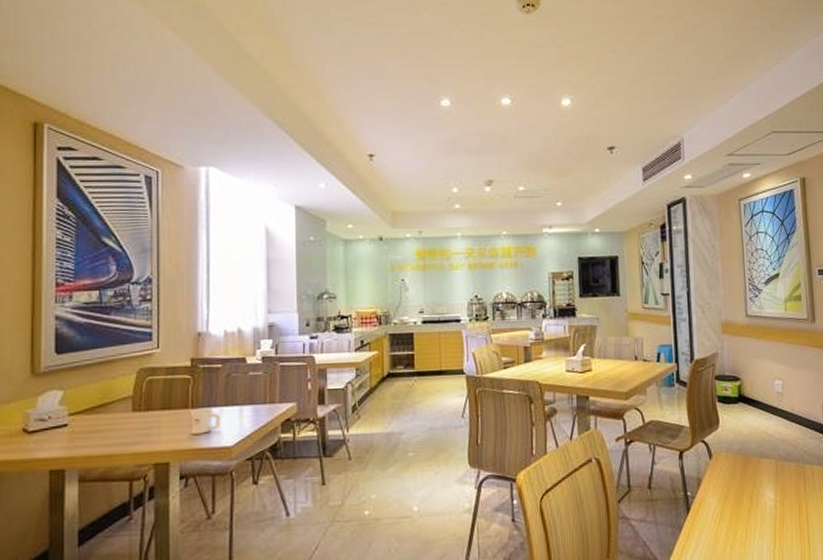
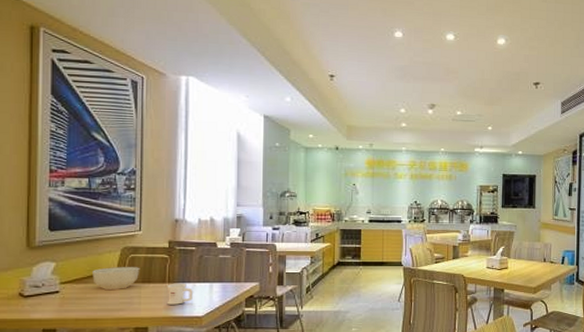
bowl: none [105,391,159,421] -> present [92,267,140,291]

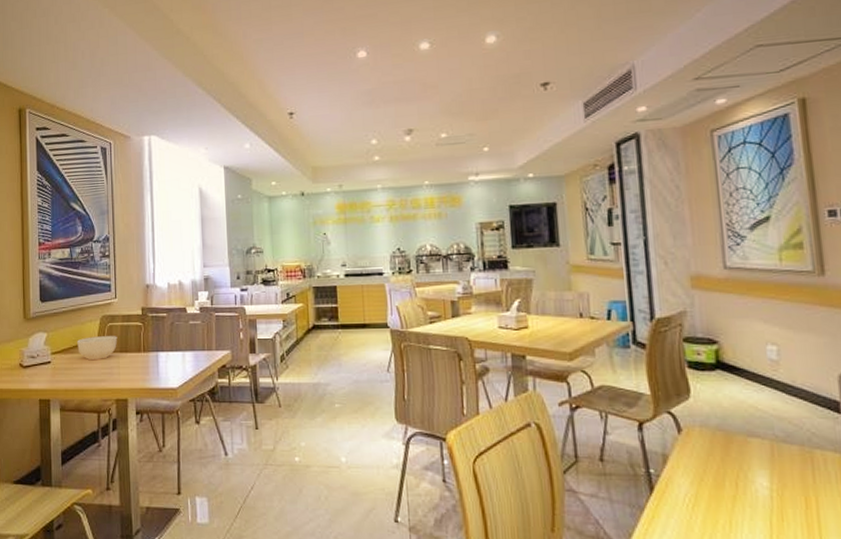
mug: present [166,284,193,305] -> none [142,353,167,375]

